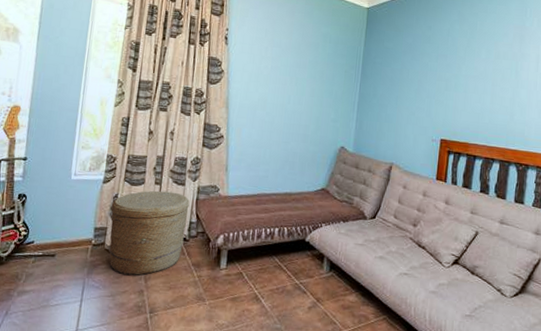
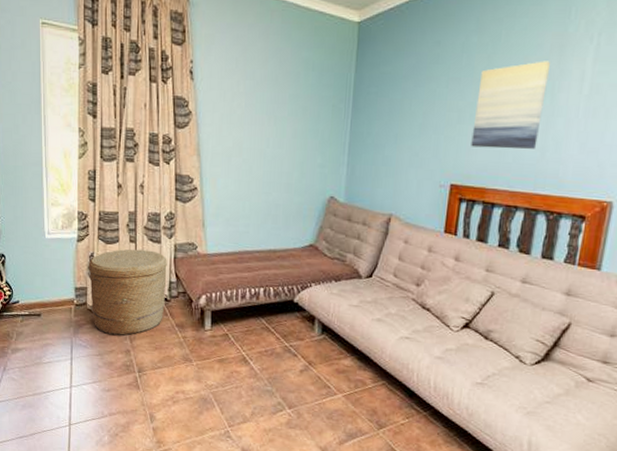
wall art: none [456,46,514,113] -> present [471,61,550,149]

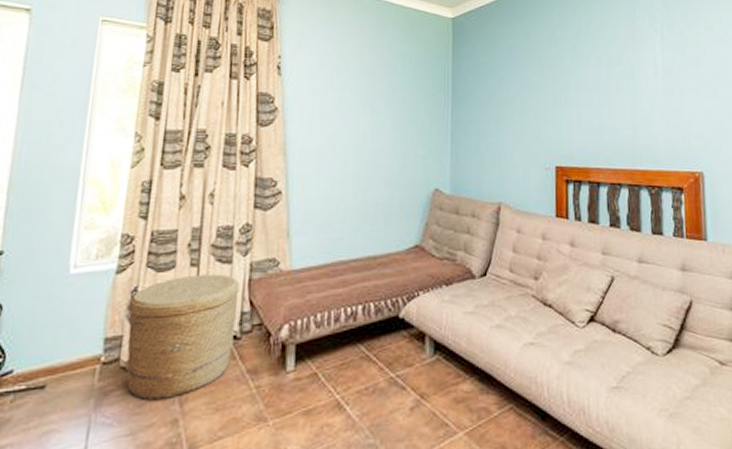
wall art: present [471,61,550,149] -> none [569,49,628,129]

